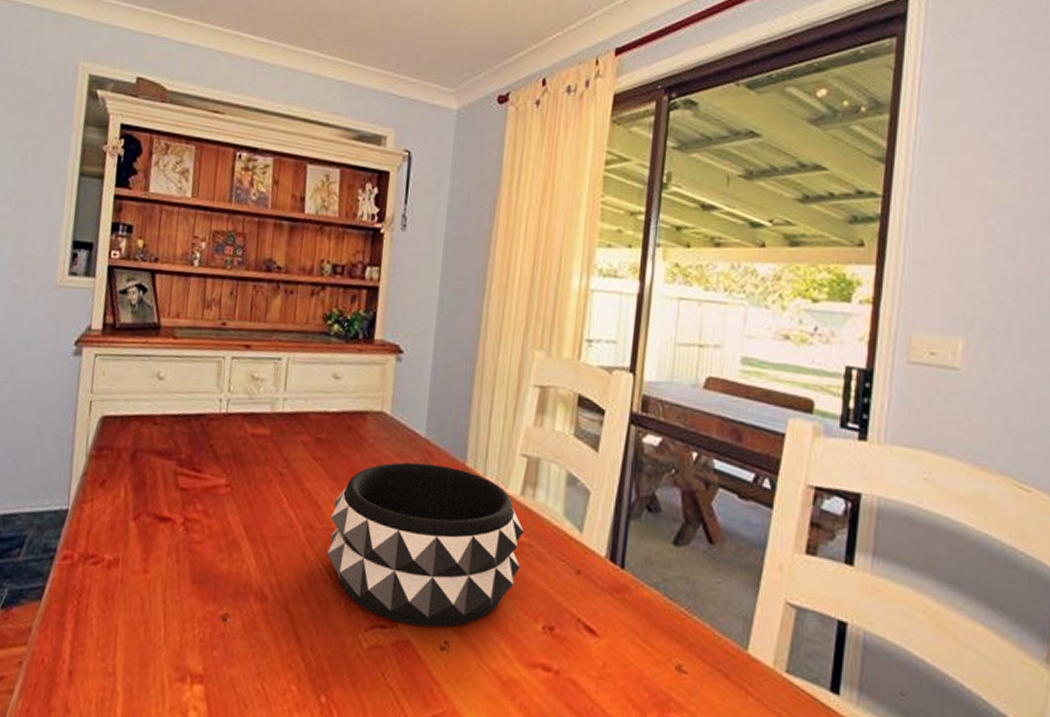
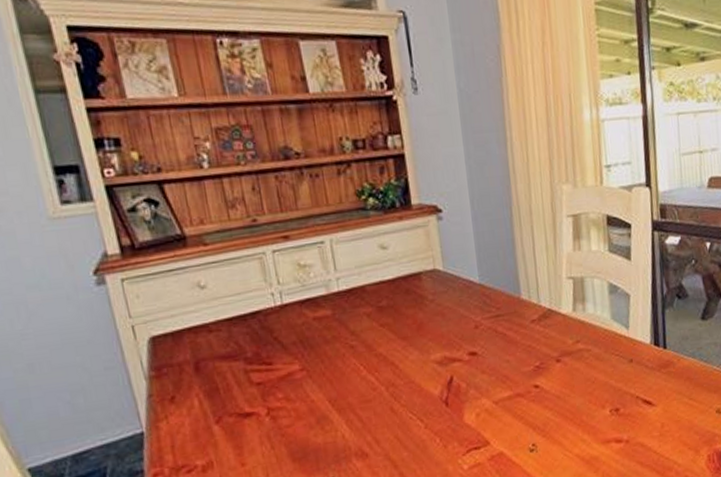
decorative bowl: present [326,462,524,627] -> none [408,302,583,442]

